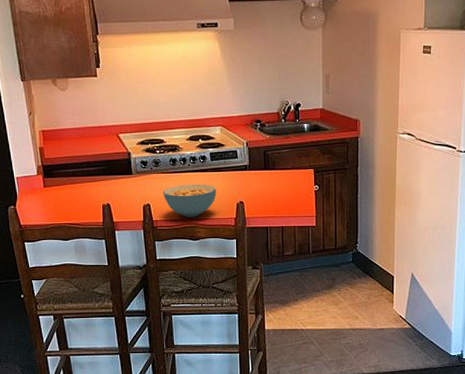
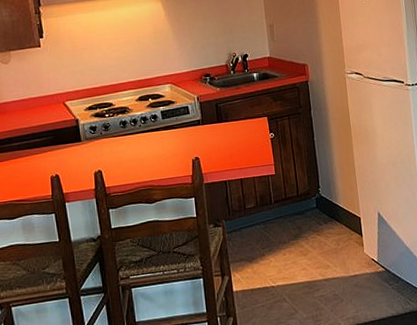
cereal bowl: present [162,184,216,217] -> none [114,143,171,180]

